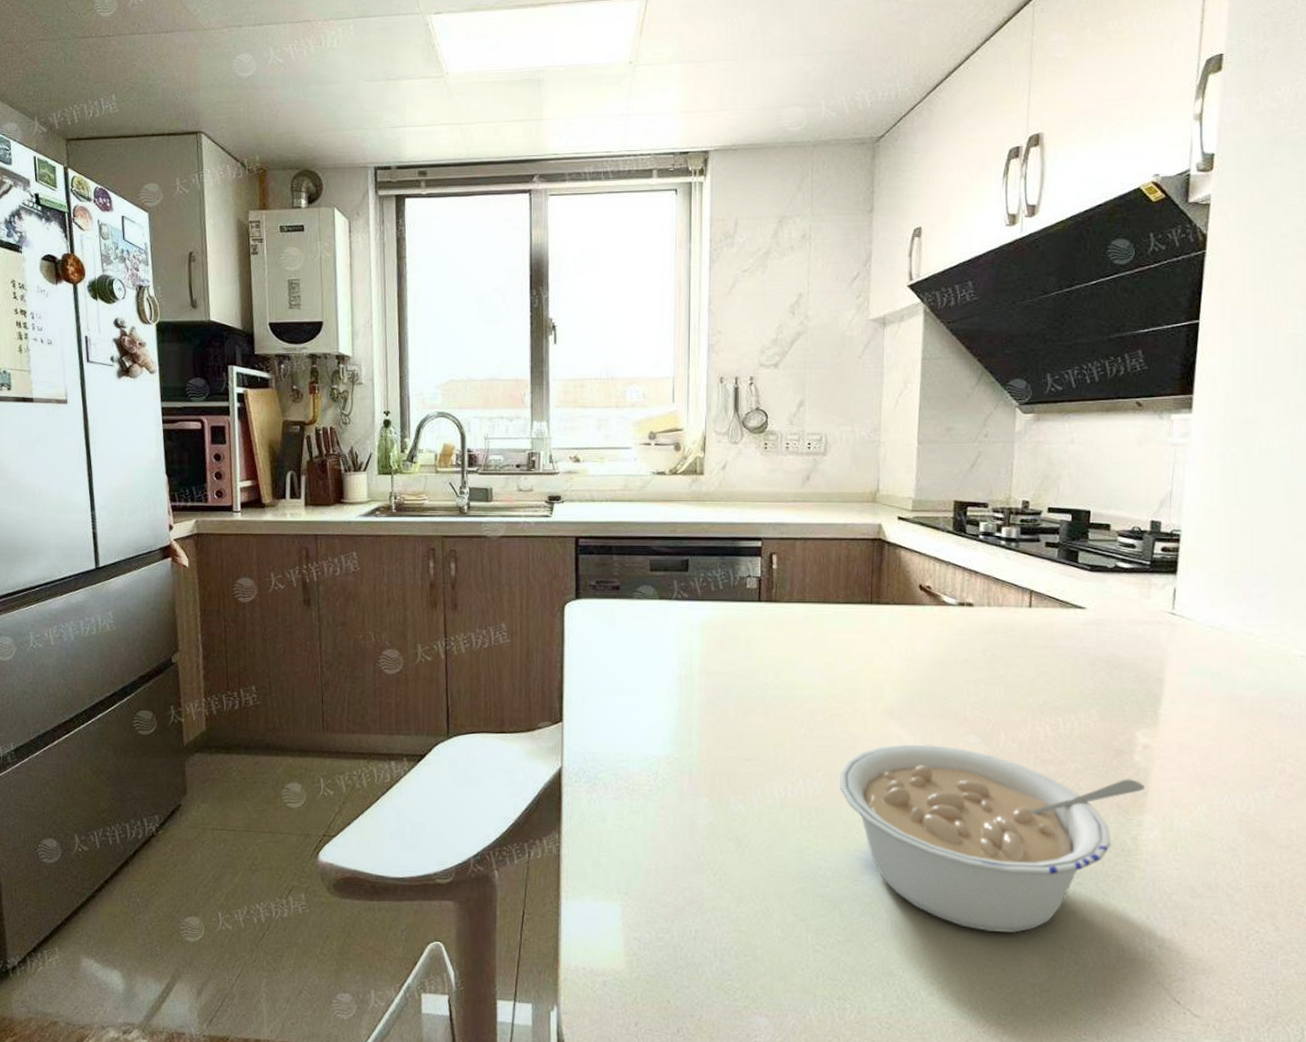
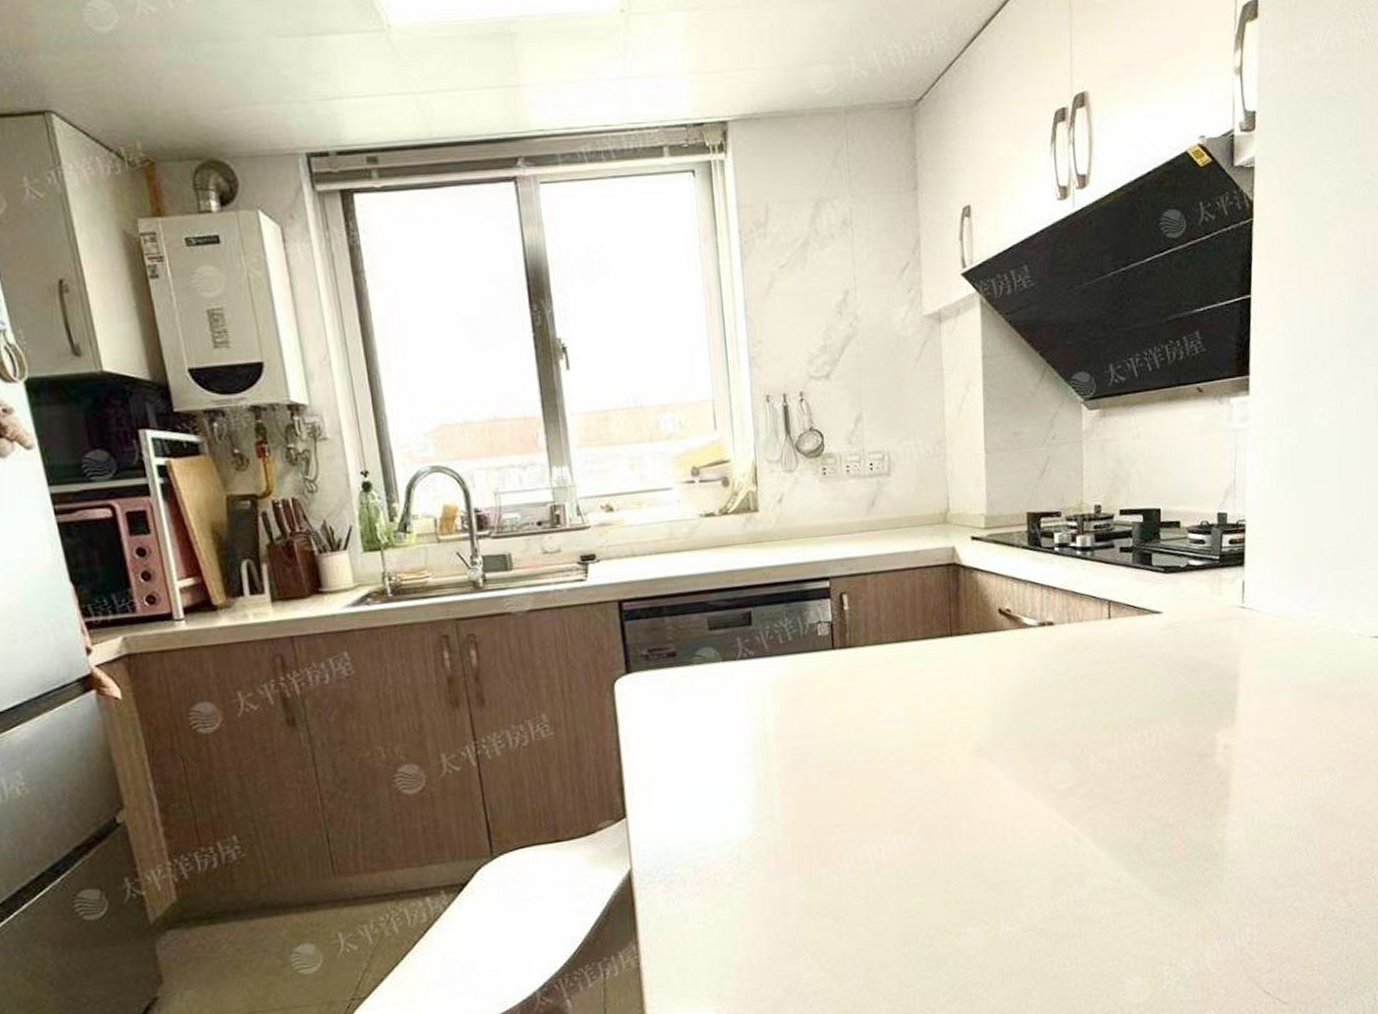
legume: present [840,744,1145,933] -> none [934,777,1227,961]

